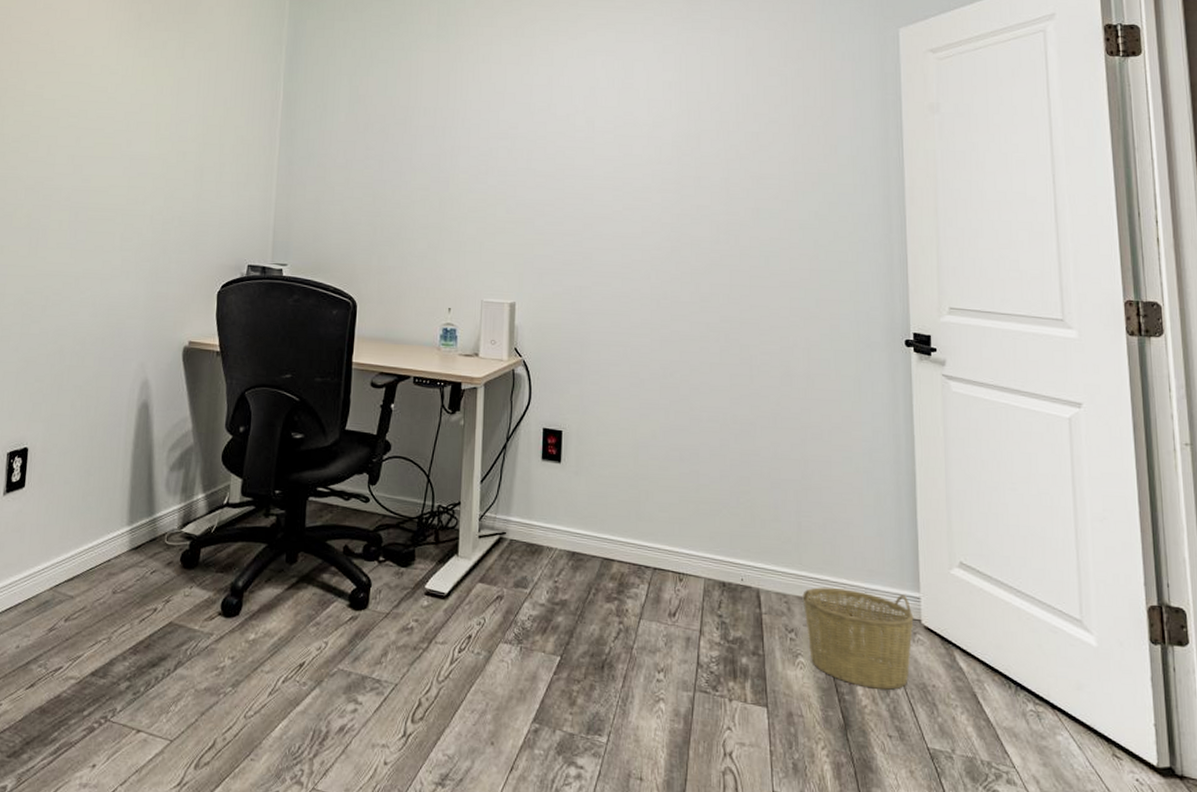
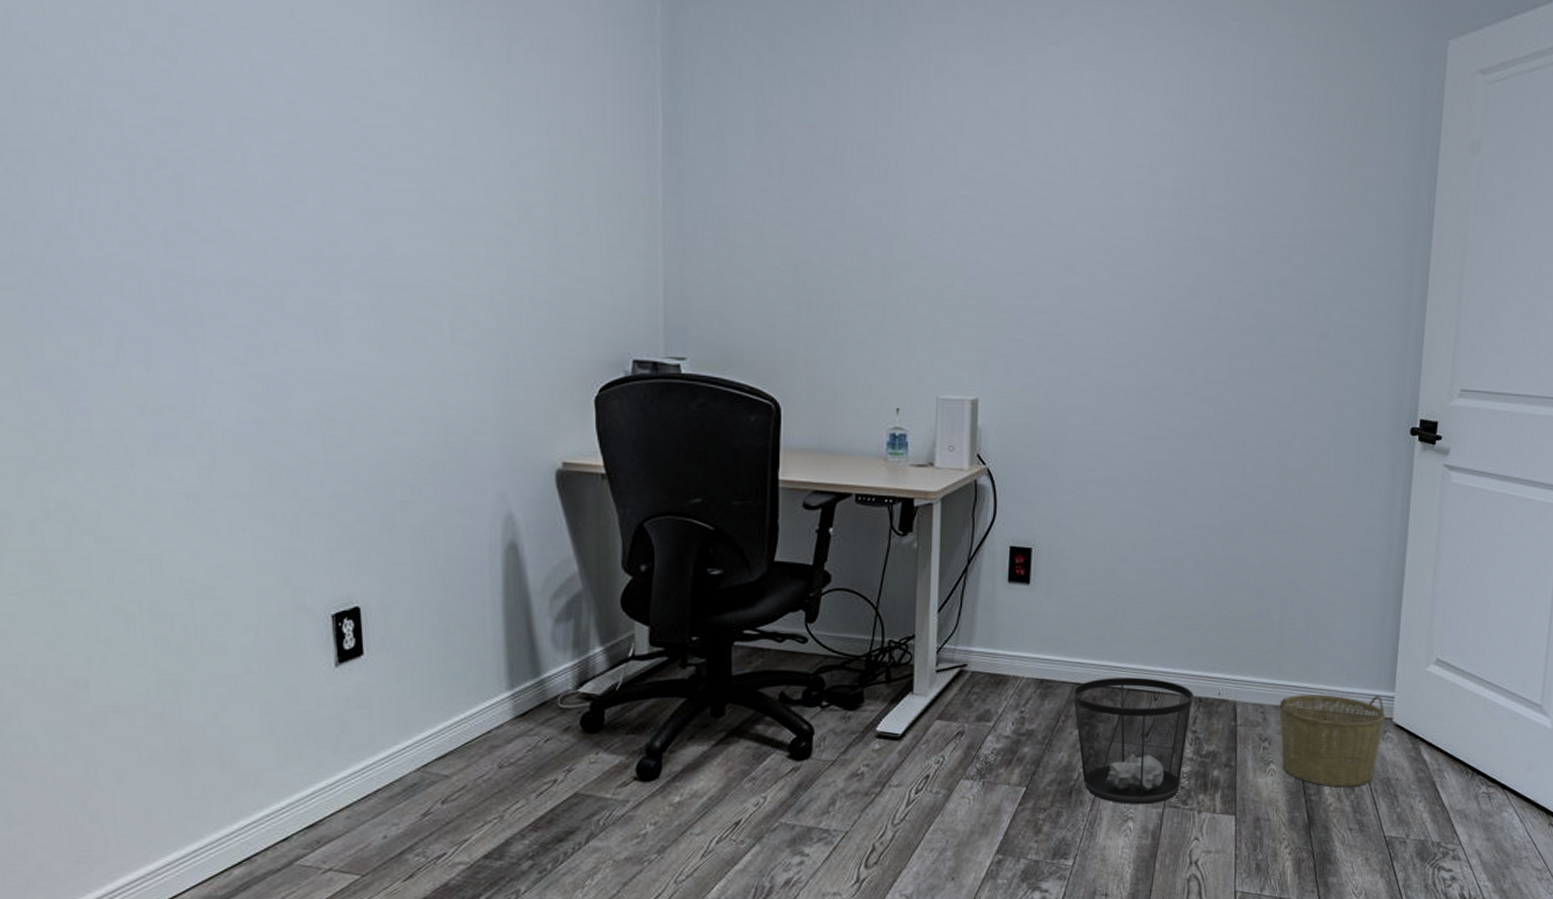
waste bin: none [602,555,717,687] -> present [1072,677,1194,805]

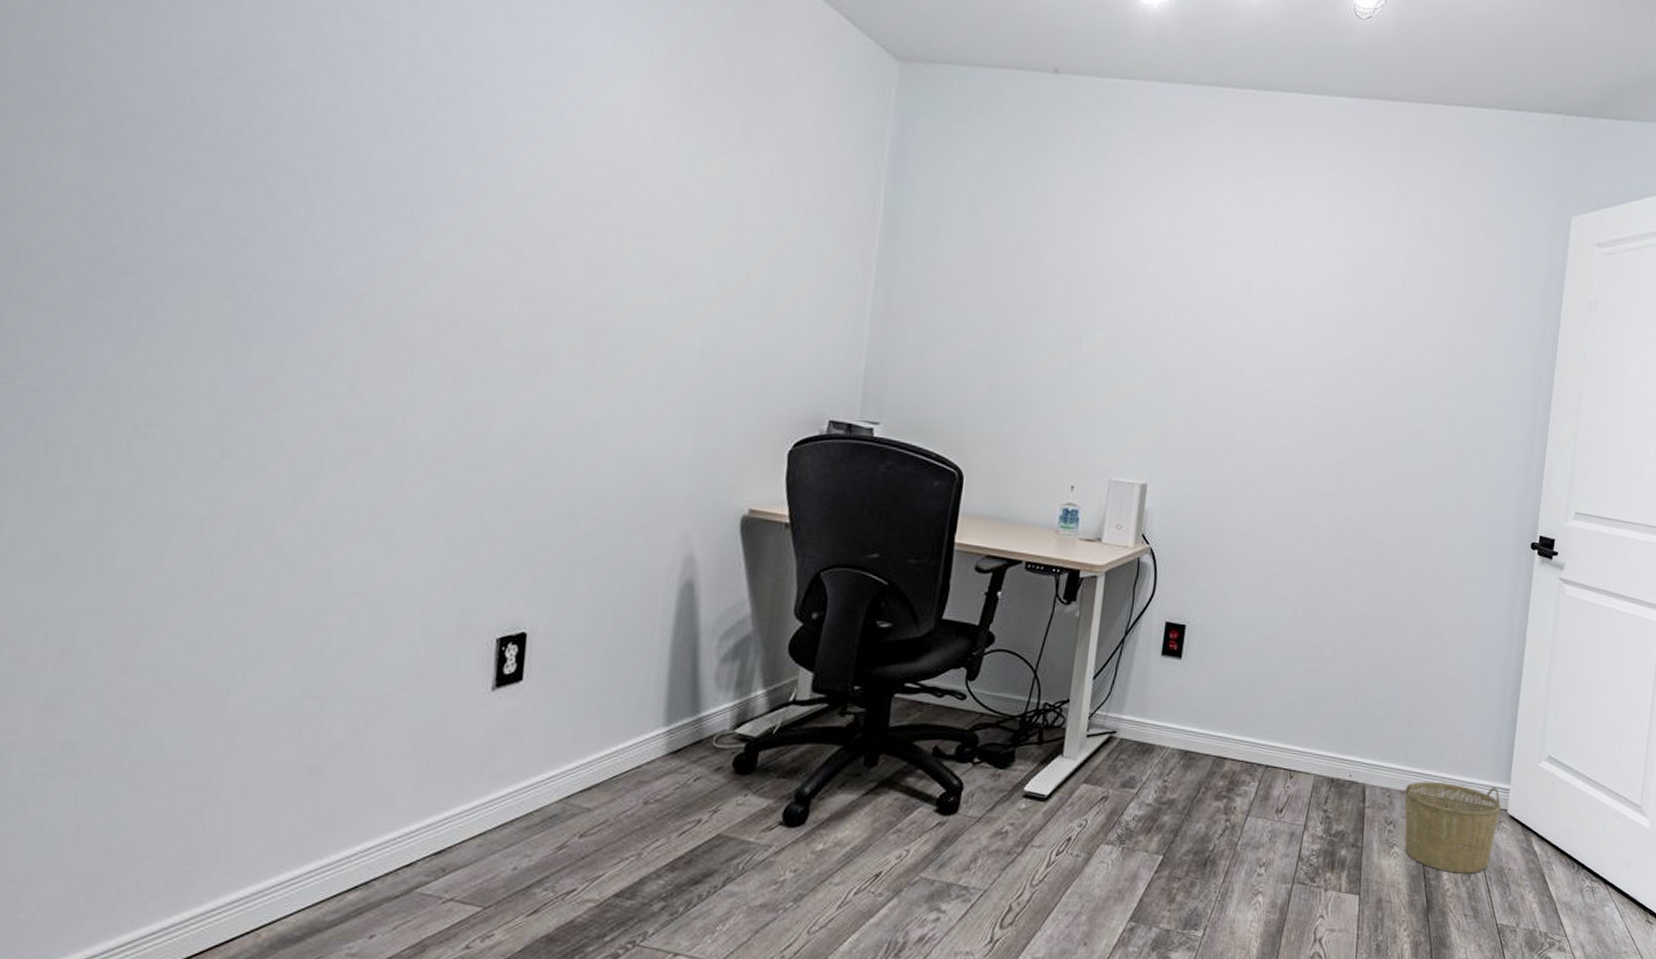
waste bin: present [1072,677,1194,805] -> none [1214,753,1327,880]

